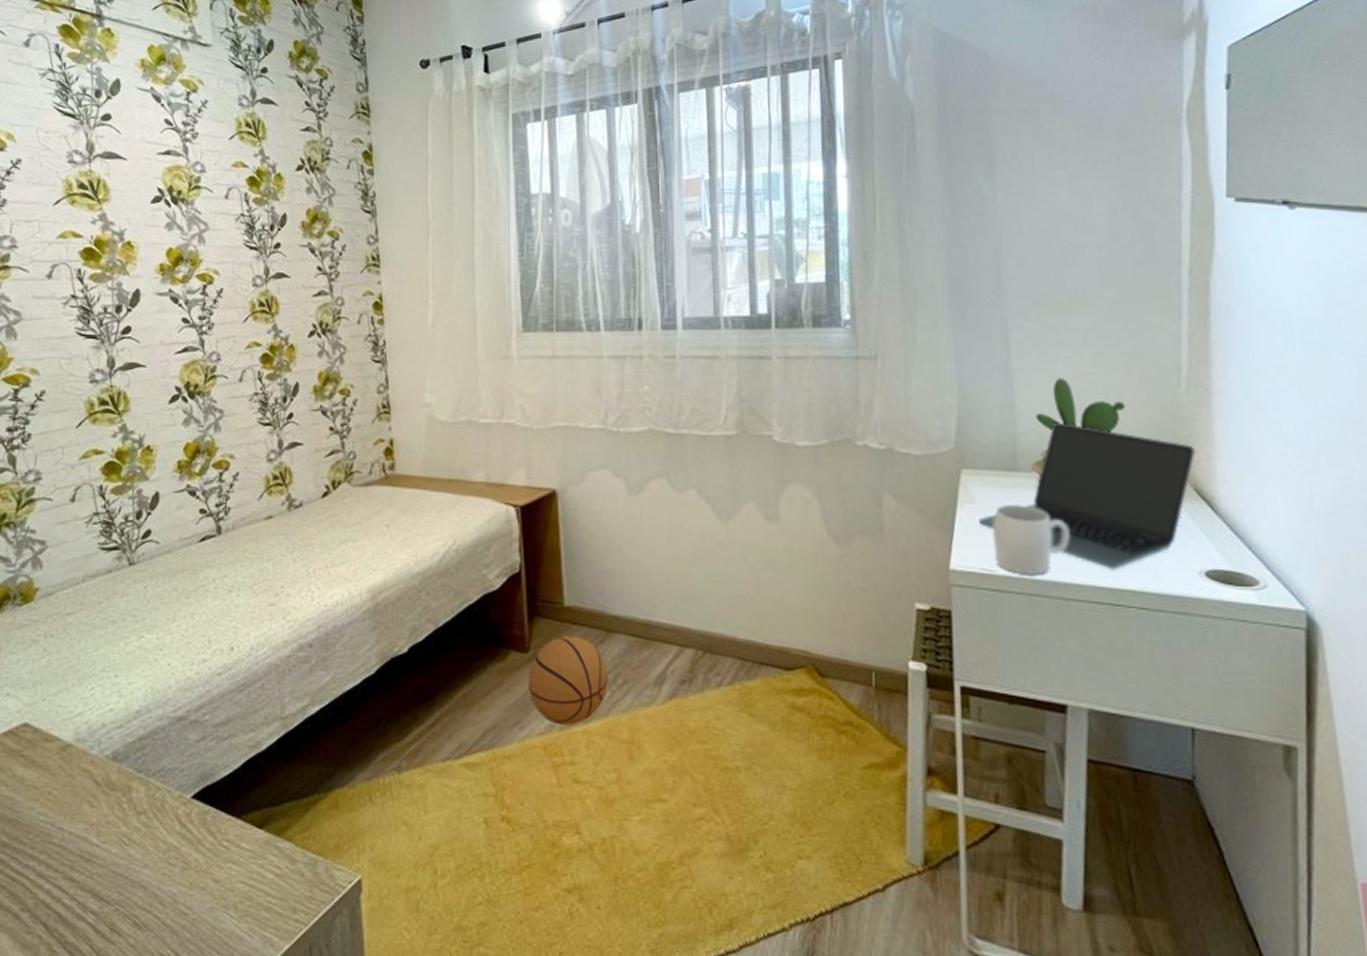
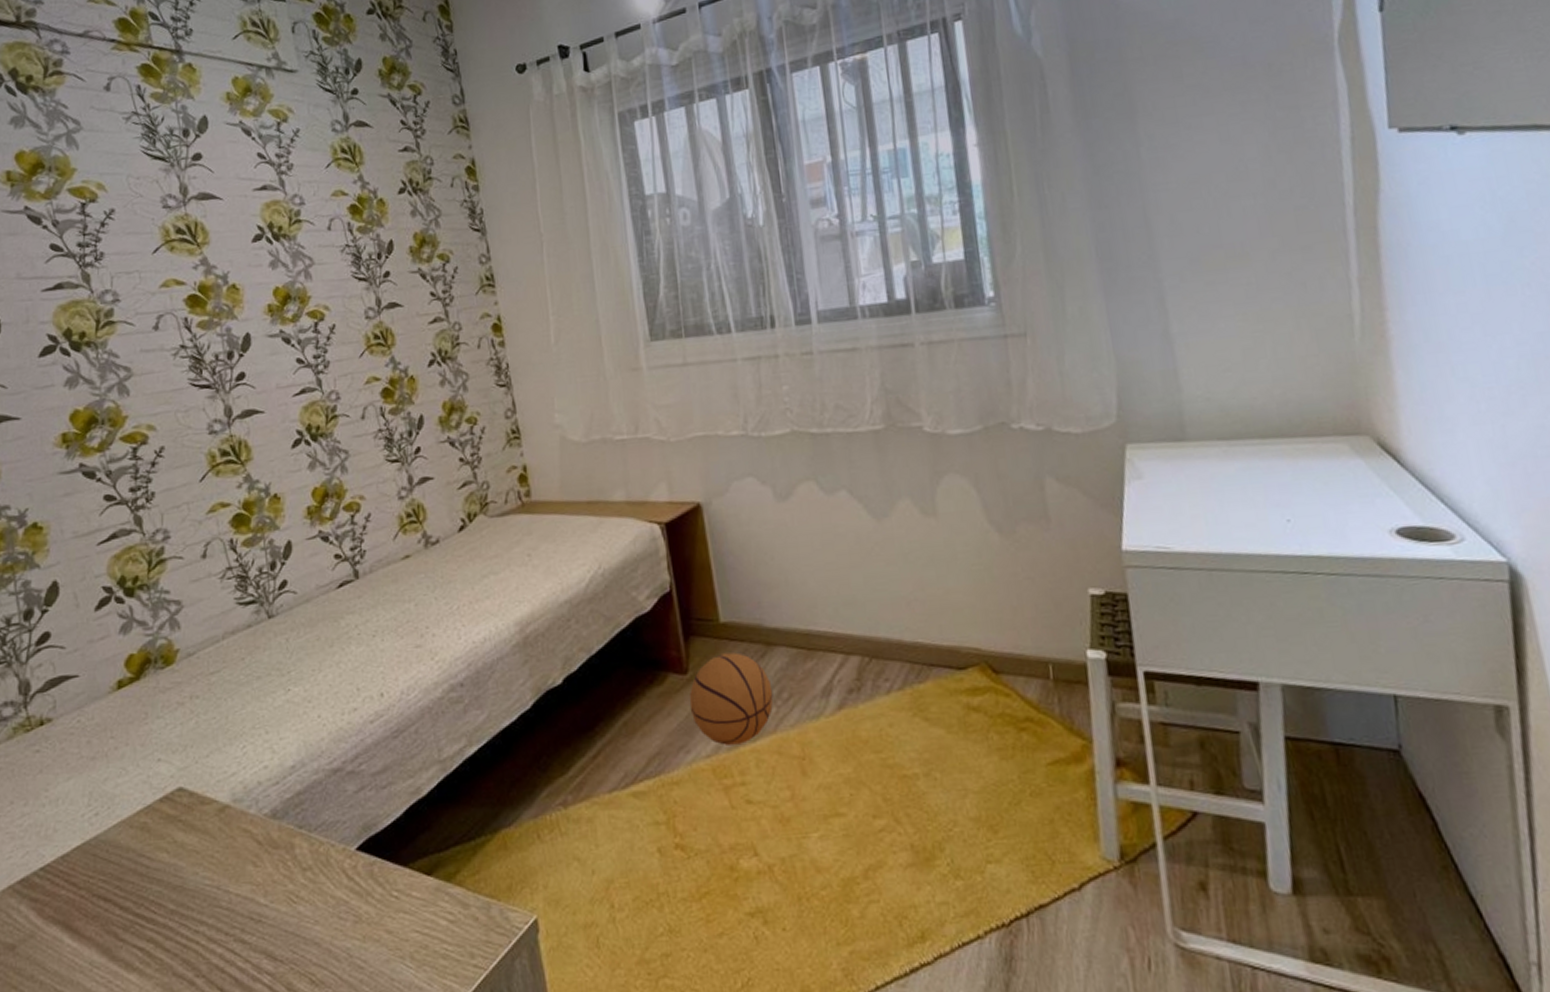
laptop: present [978,422,1196,570] -> none [1148,385,1376,536]
mug: present [992,505,1069,575] -> none [1164,476,1247,550]
potted cactus: present [1031,378,1126,476] -> none [1200,338,1297,444]

